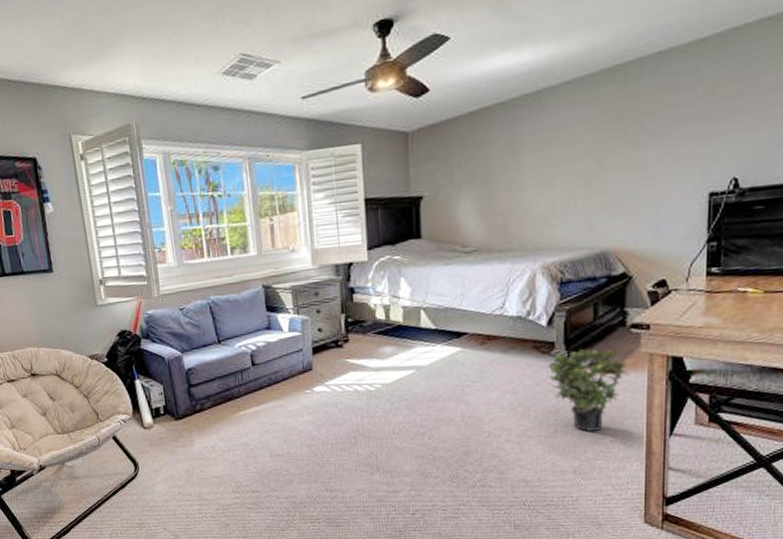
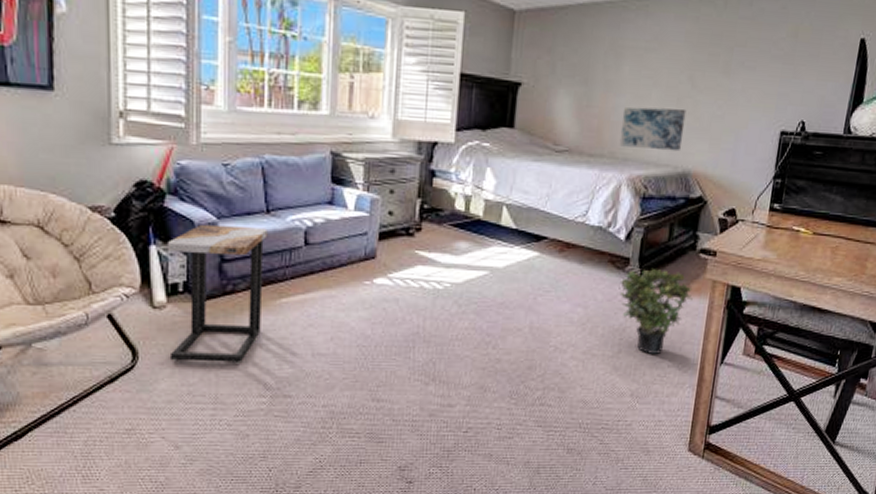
side table: none [147,356,227,469] -> present [166,224,268,364]
wall art: none [528,191,596,238] -> present [619,107,687,152]

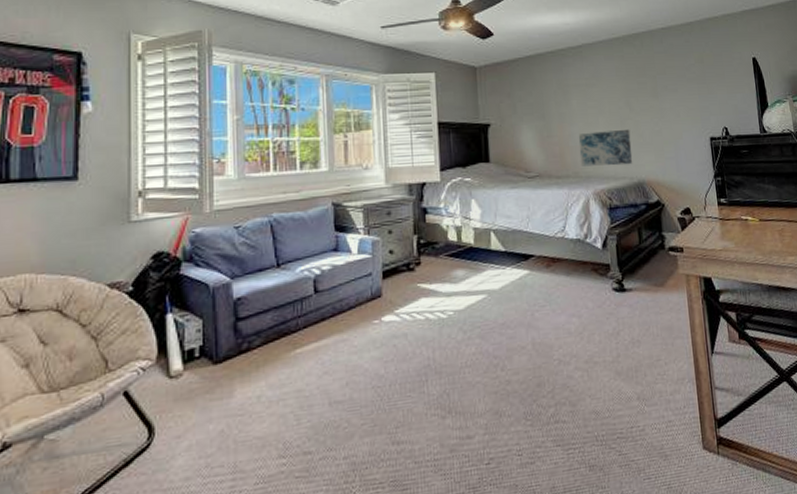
side table: present [166,224,268,364] -> none [183,282,279,433]
potted plant: present [619,269,693,354] -> none [606,270,673,354]

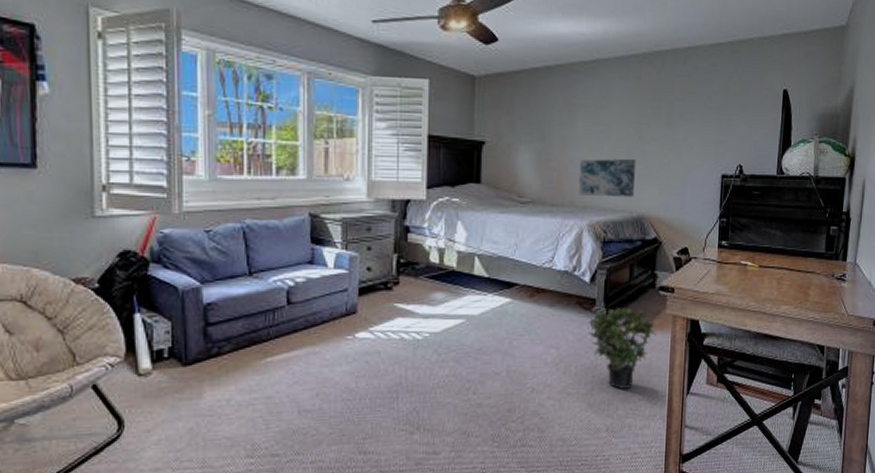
potted plant: none [606,270,673,354] -> present [589,308,656,389]

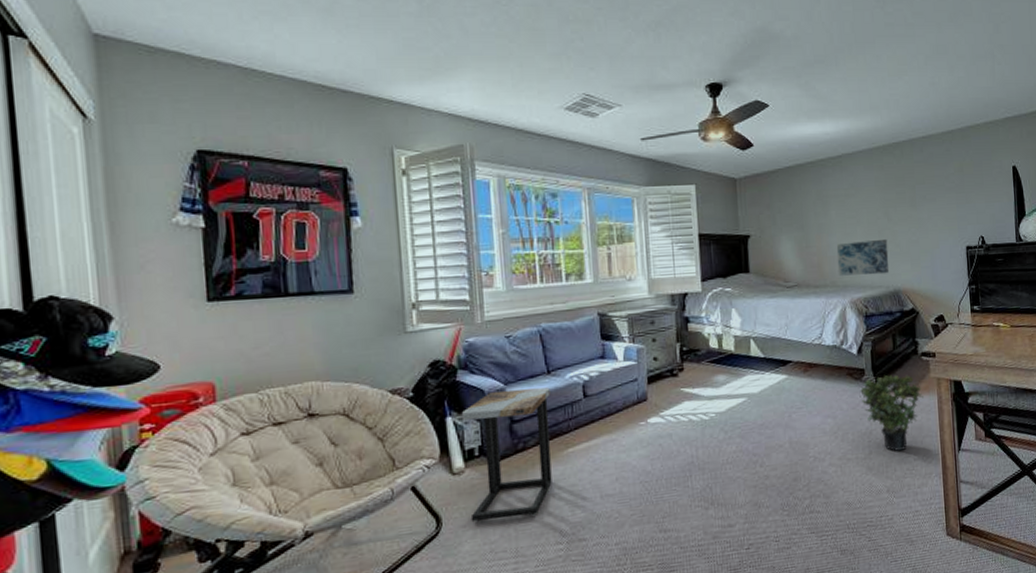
side table: none [151,289,251,428] -> present [461,387,552,523]

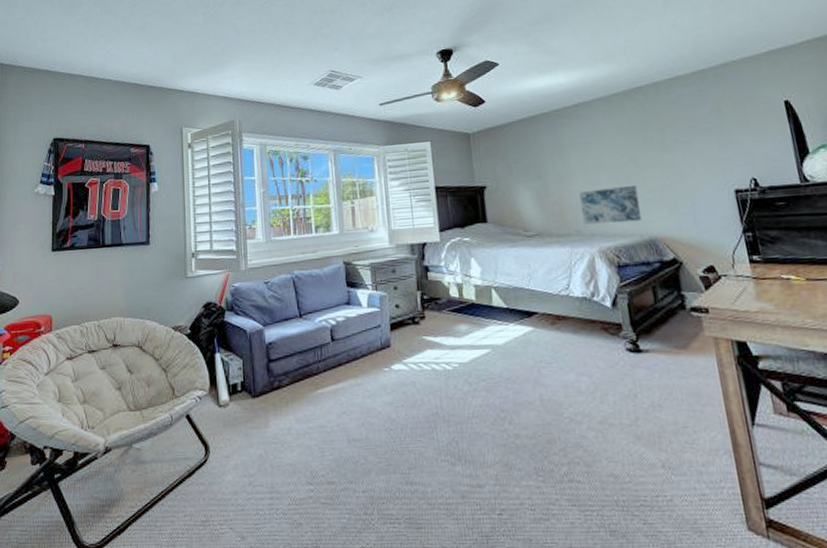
side table: present [461,387,552,523] -> none [227,330,304,454]
potted plant: present [860,374,924,451] -> none [618,331,698,419]

